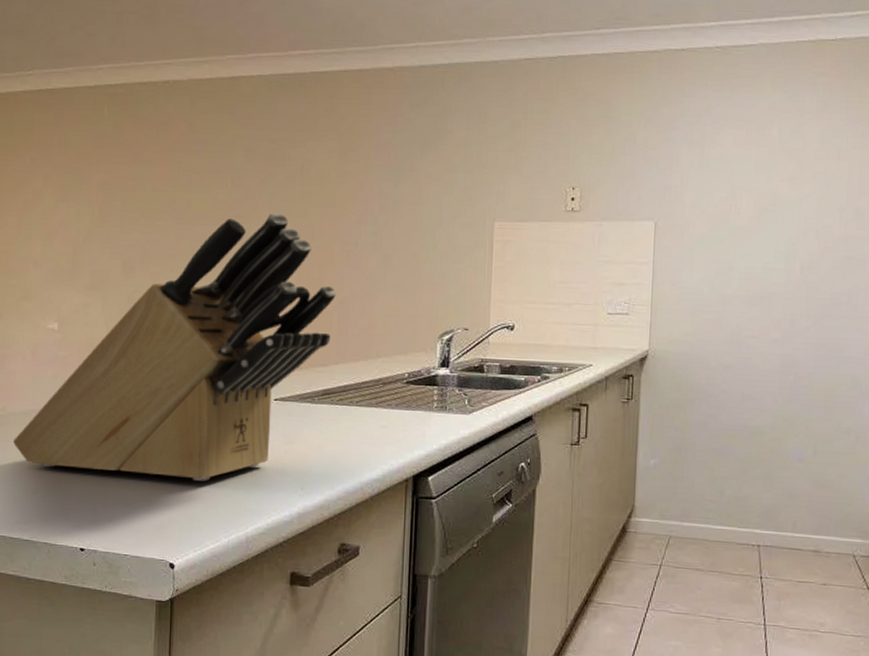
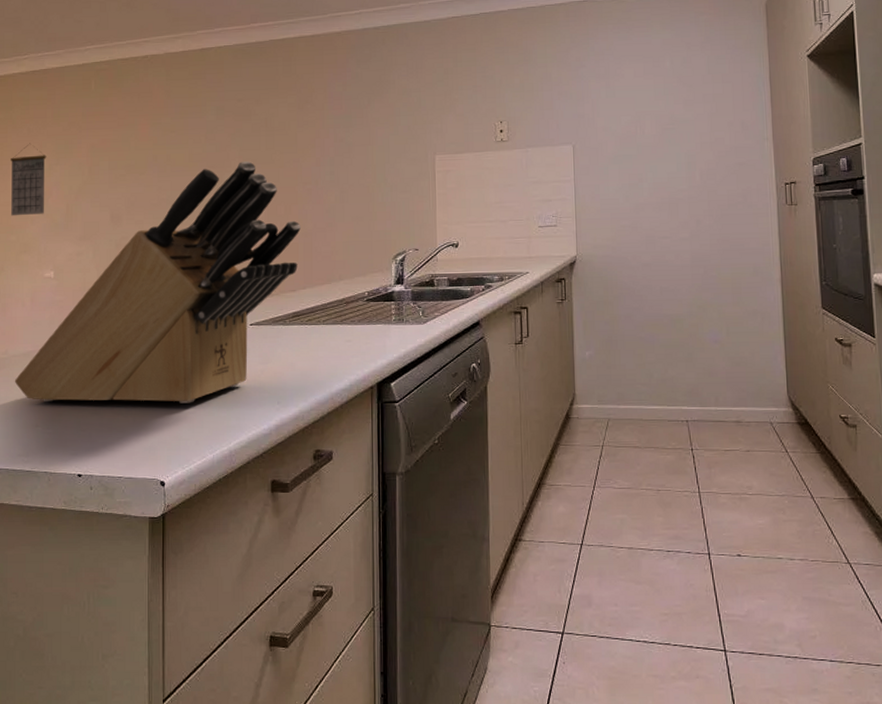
calendar: none [11,174,52,258] -> present [11,143,47,216]

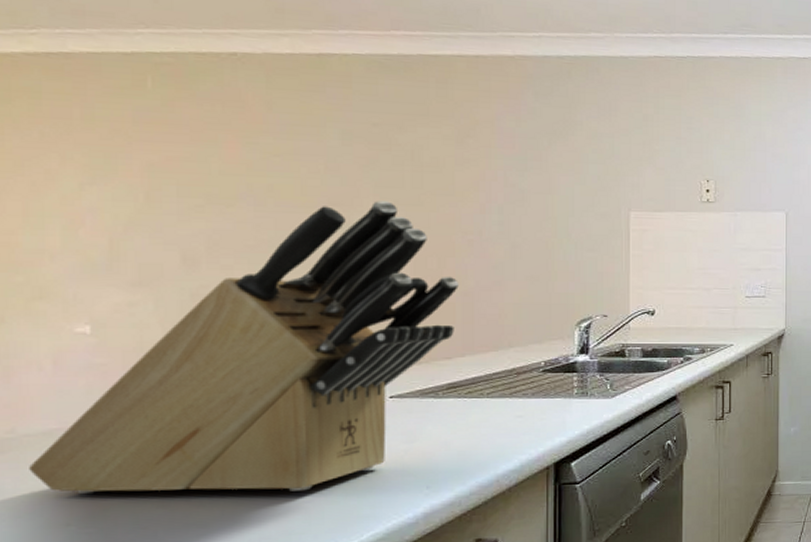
calendar: present [11,143,47,216] -> none [11,151,74,250]

